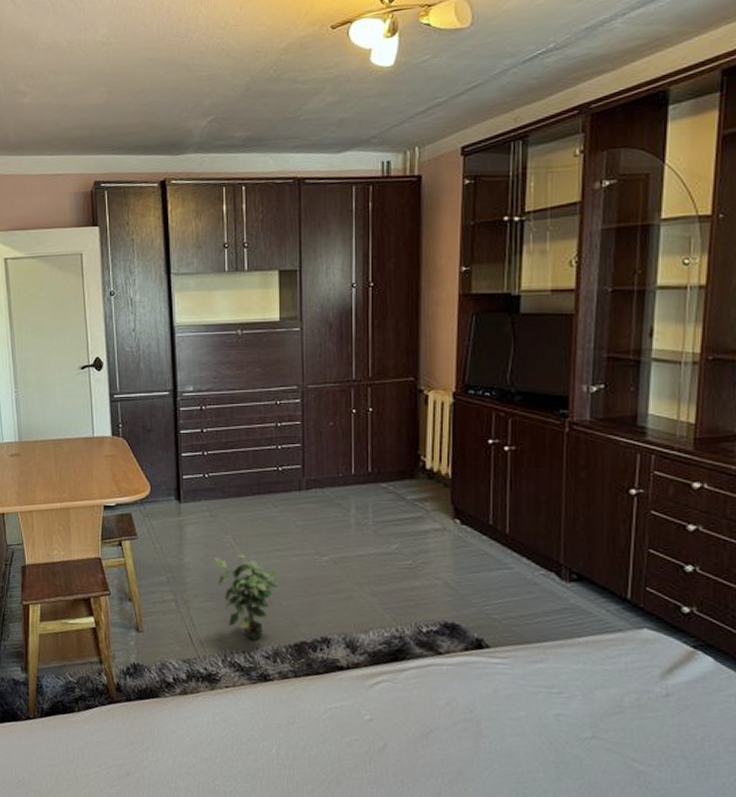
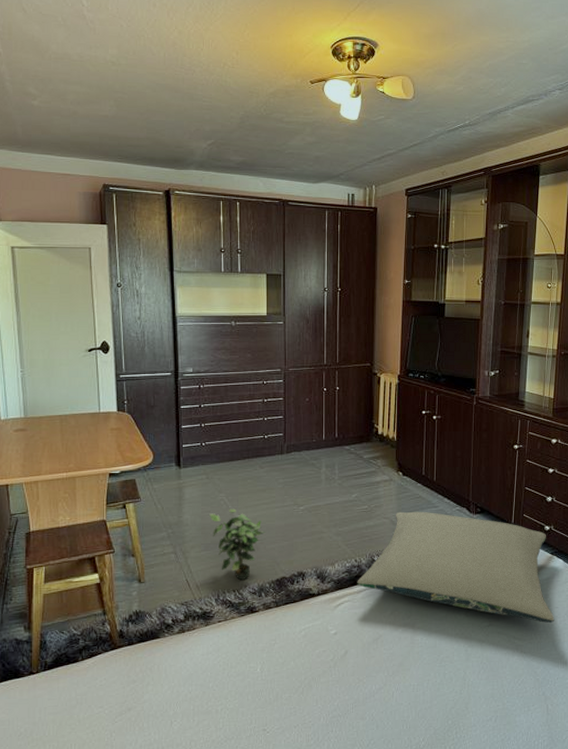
pillow: none [399,571,700,746] -> present [357,511,555,623]

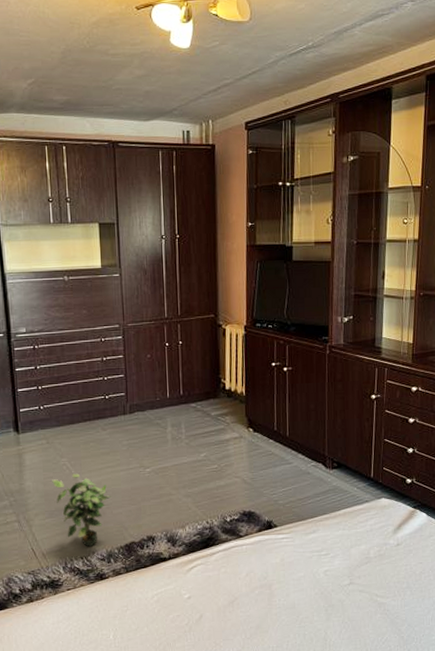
pillow: present [357,511,555,623] -> none [209,468,419,579]

